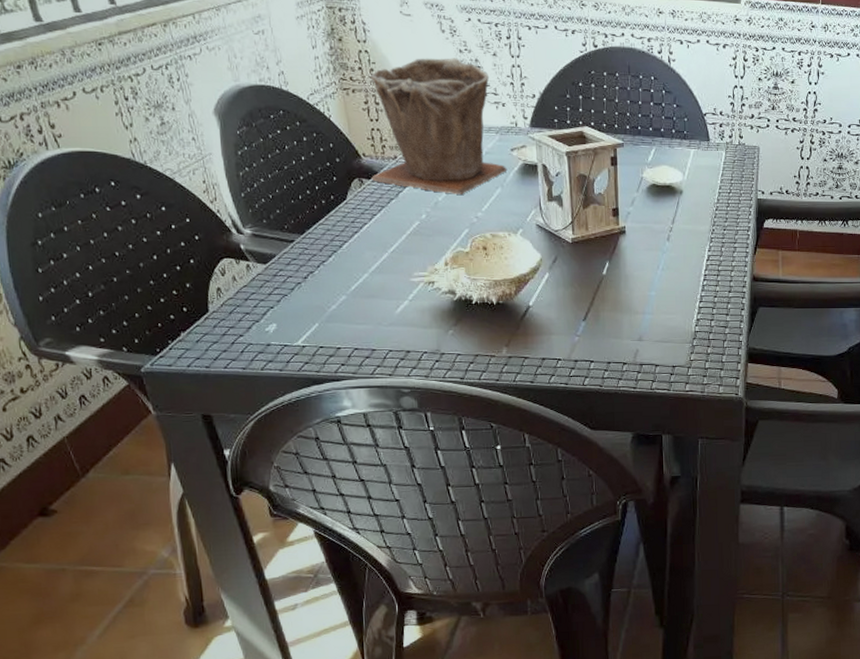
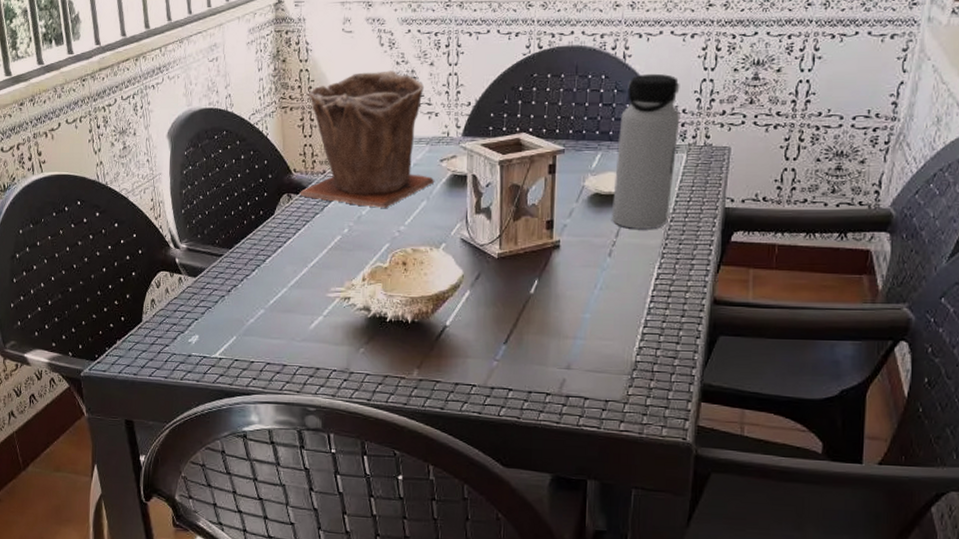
water bottle: none [667,77,719,217] -> present [612,73,681,230]

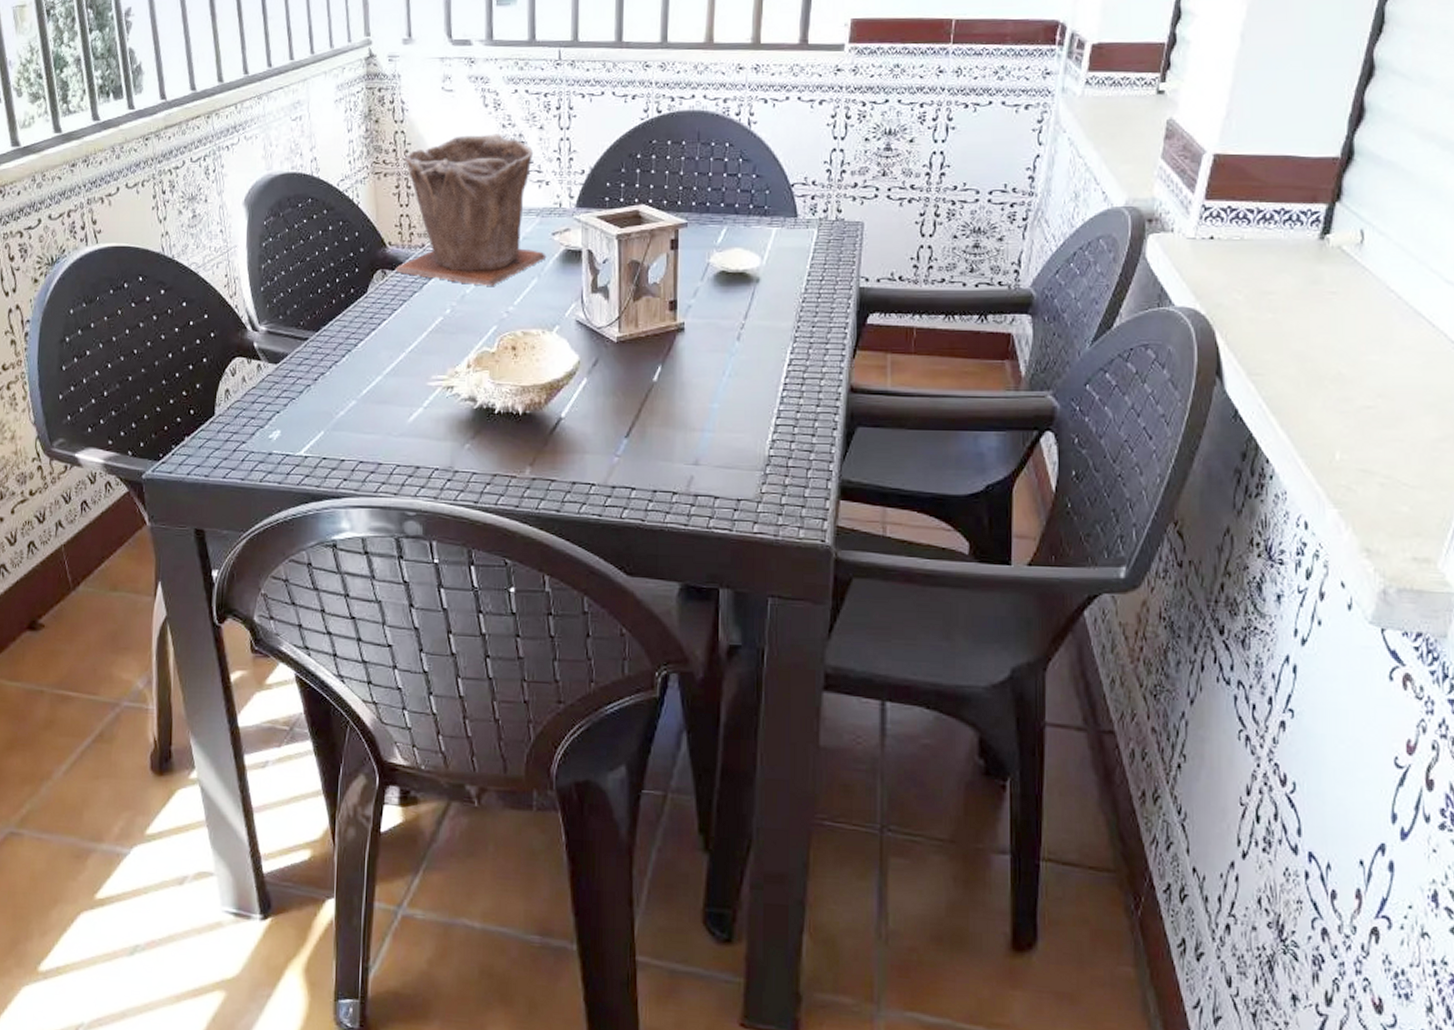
water bottle: present [612,73,681,230] -> none [740,142,810,311]

